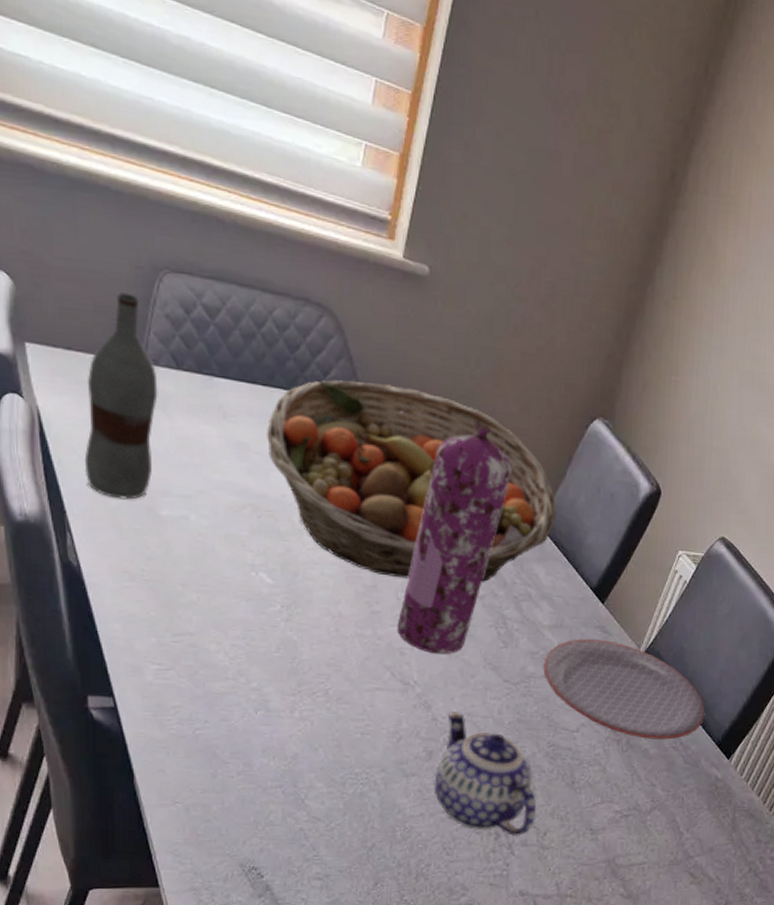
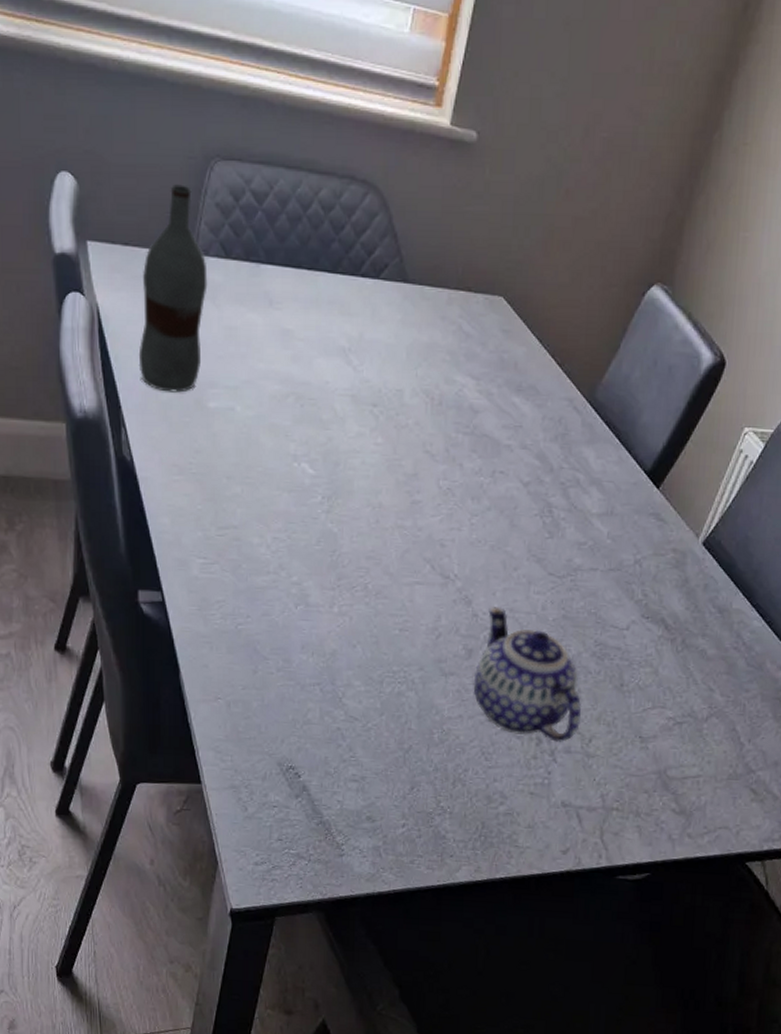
fruit basket: present [266,380,557,583] -> none [310,259,609,469]
gas cylinder: present [397,423,512,655] -> none [438,296,561,546]
plate: present [543,639,706,740] -> none [591,528,772,639]

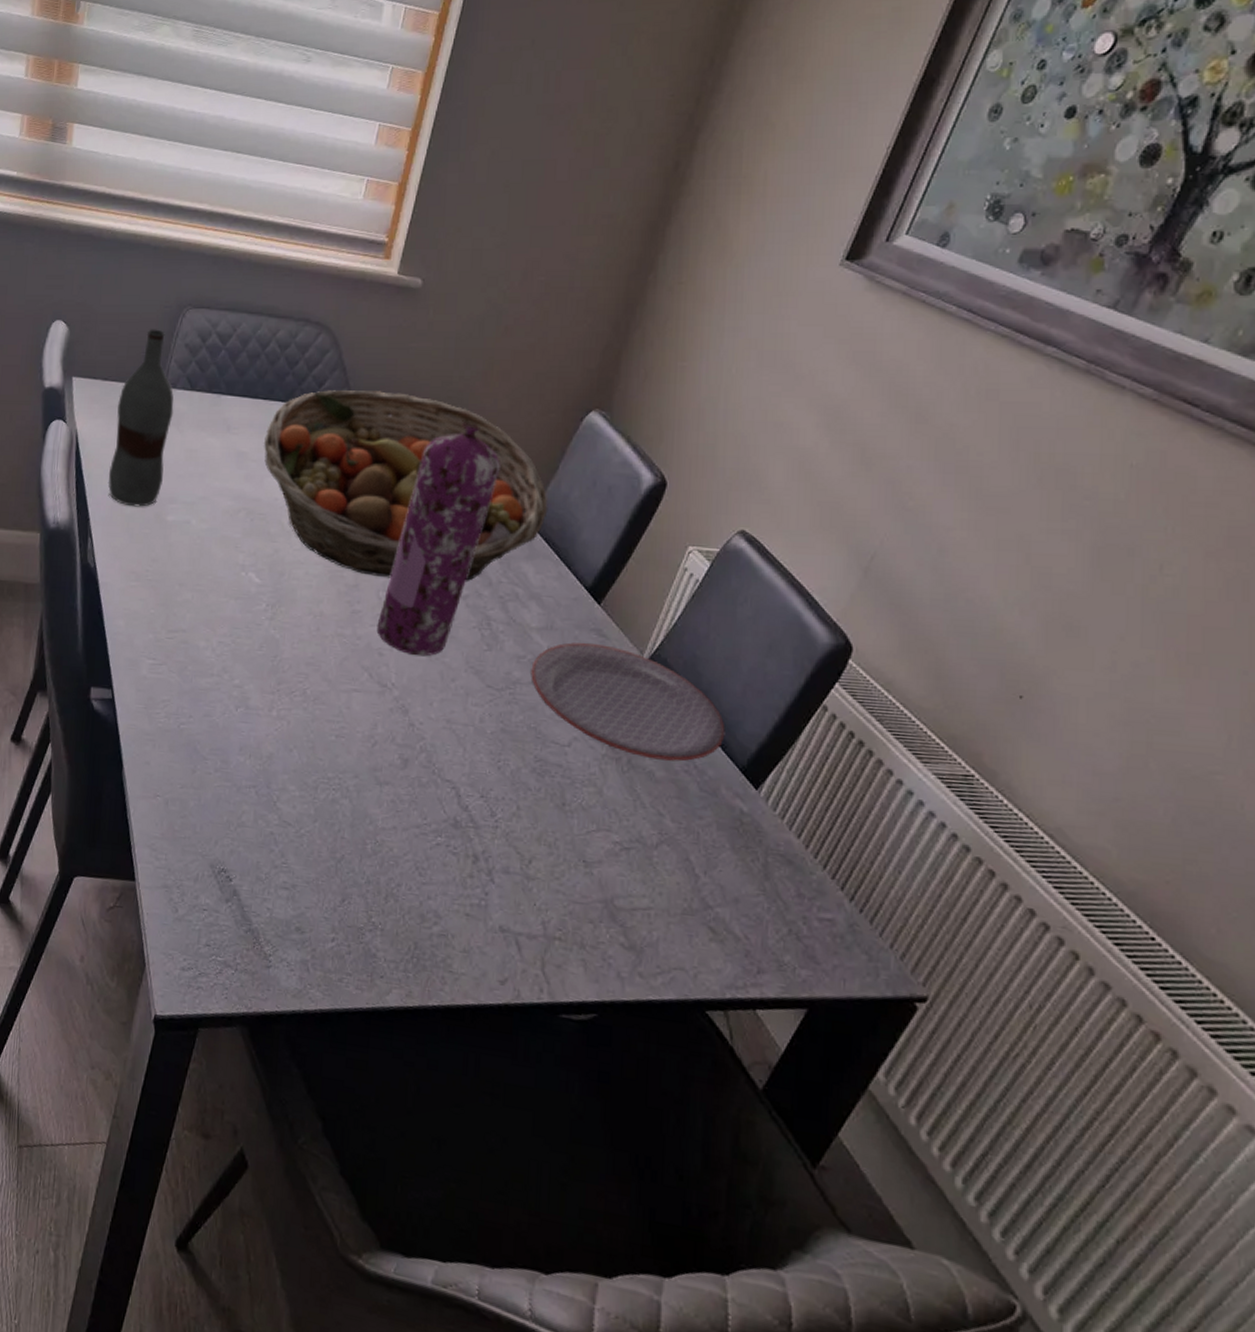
fruit basket: none [310,259,609,469] -> present [263,390,548,583]
gas cylinder: none [438,296,561,546] -> present [376,422,500,657]
teapot: present [473,607,582,742] -> none [408,717,522,862]
plate: none [591,528,772,639] -> present [531,642,725,762]

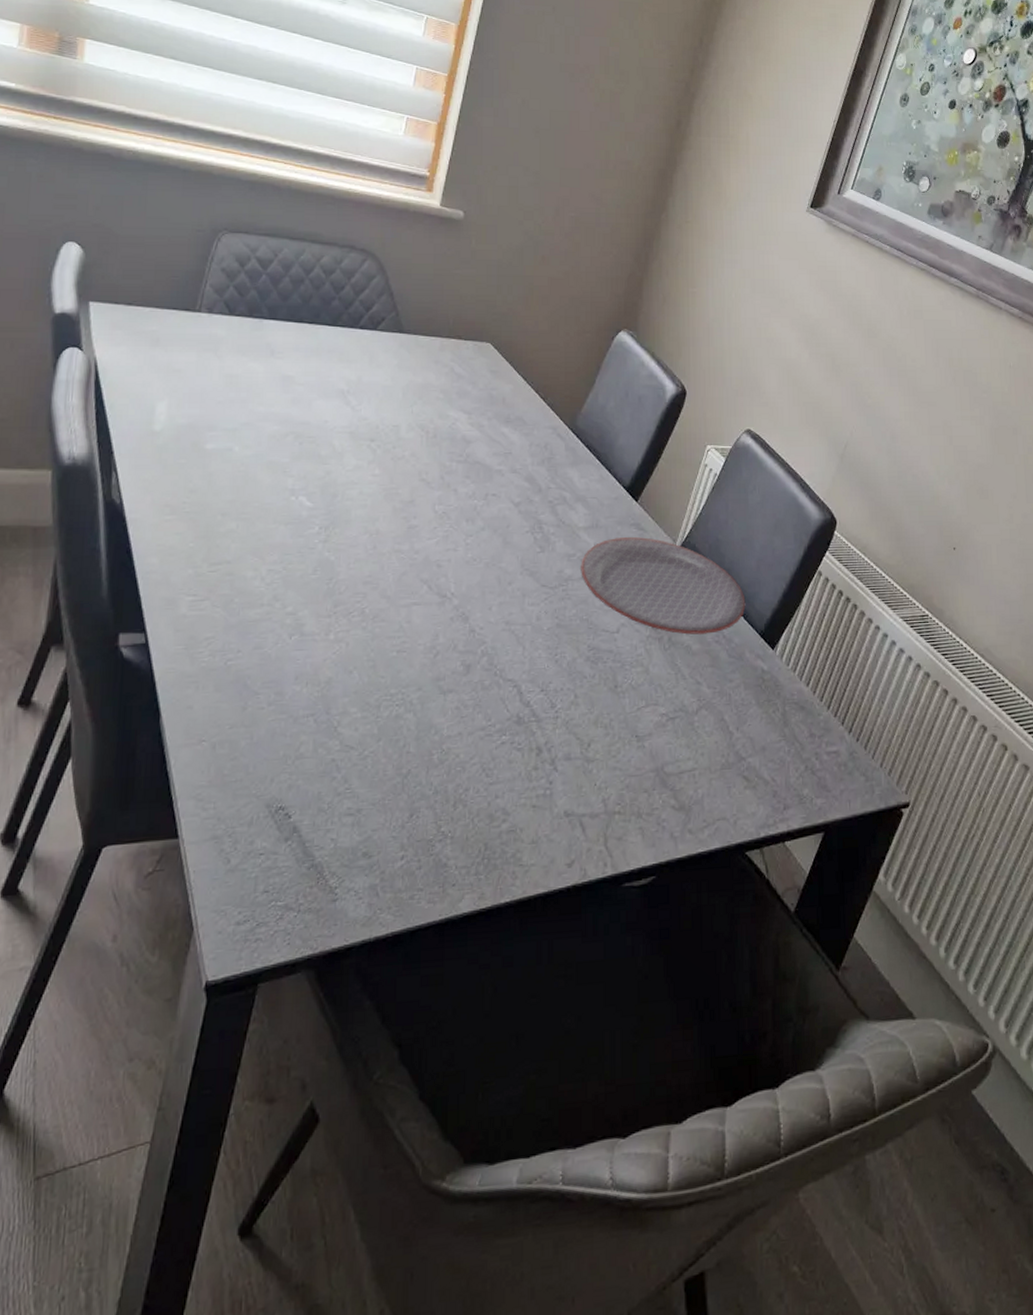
bottle: present [108,329,174,507] -> none [135,253,211,437]
fruit basket: present [263,390,548,583] -> none [310,314,588,492]
gas cylinder: present [376,422,500,657] -> none [434,342,544,564]

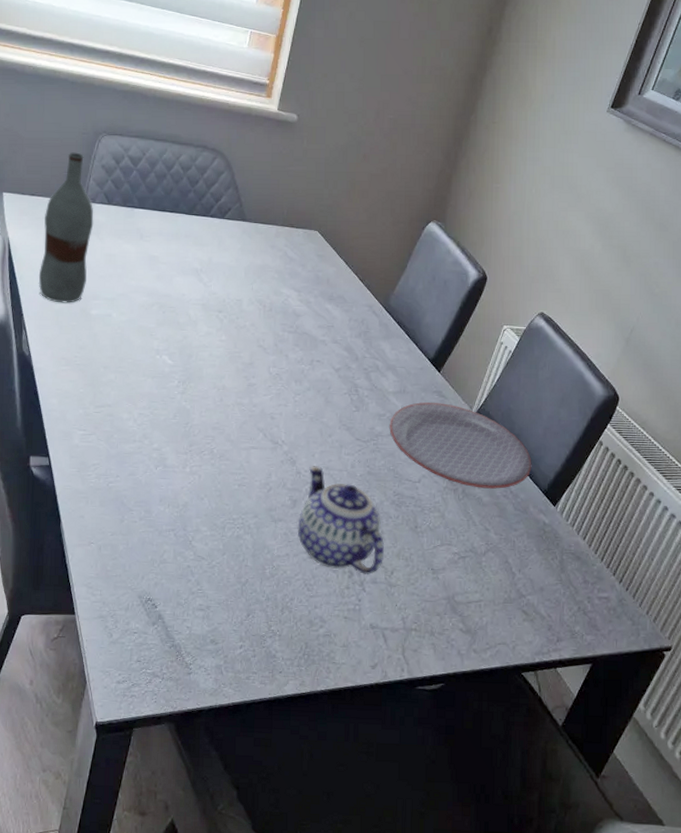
bottle: none [135,253,211,437] -> present [38,152,94,303]
teapot: none [472,621,580,750] -> present [297,466,385,574]

